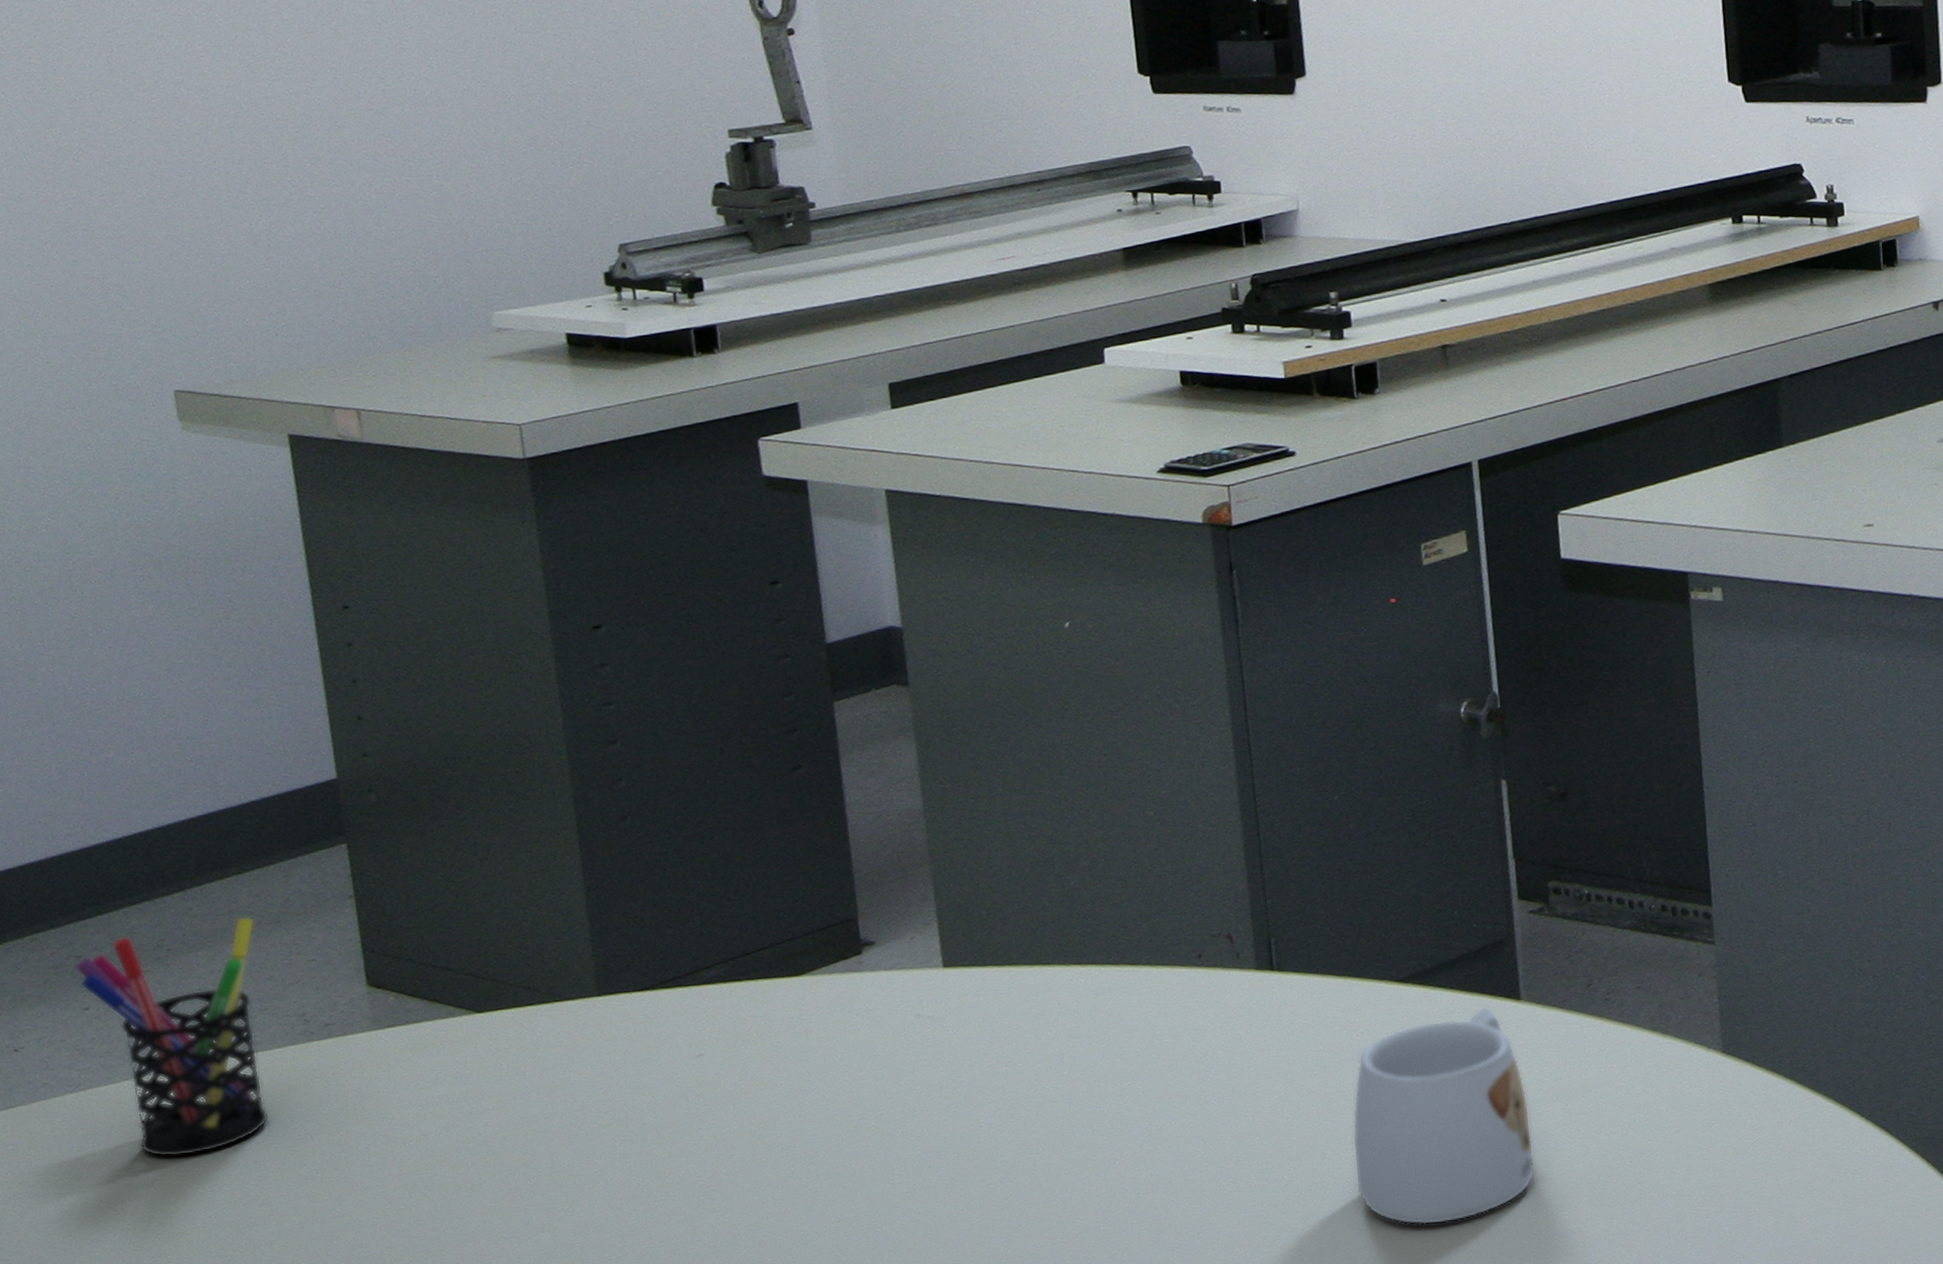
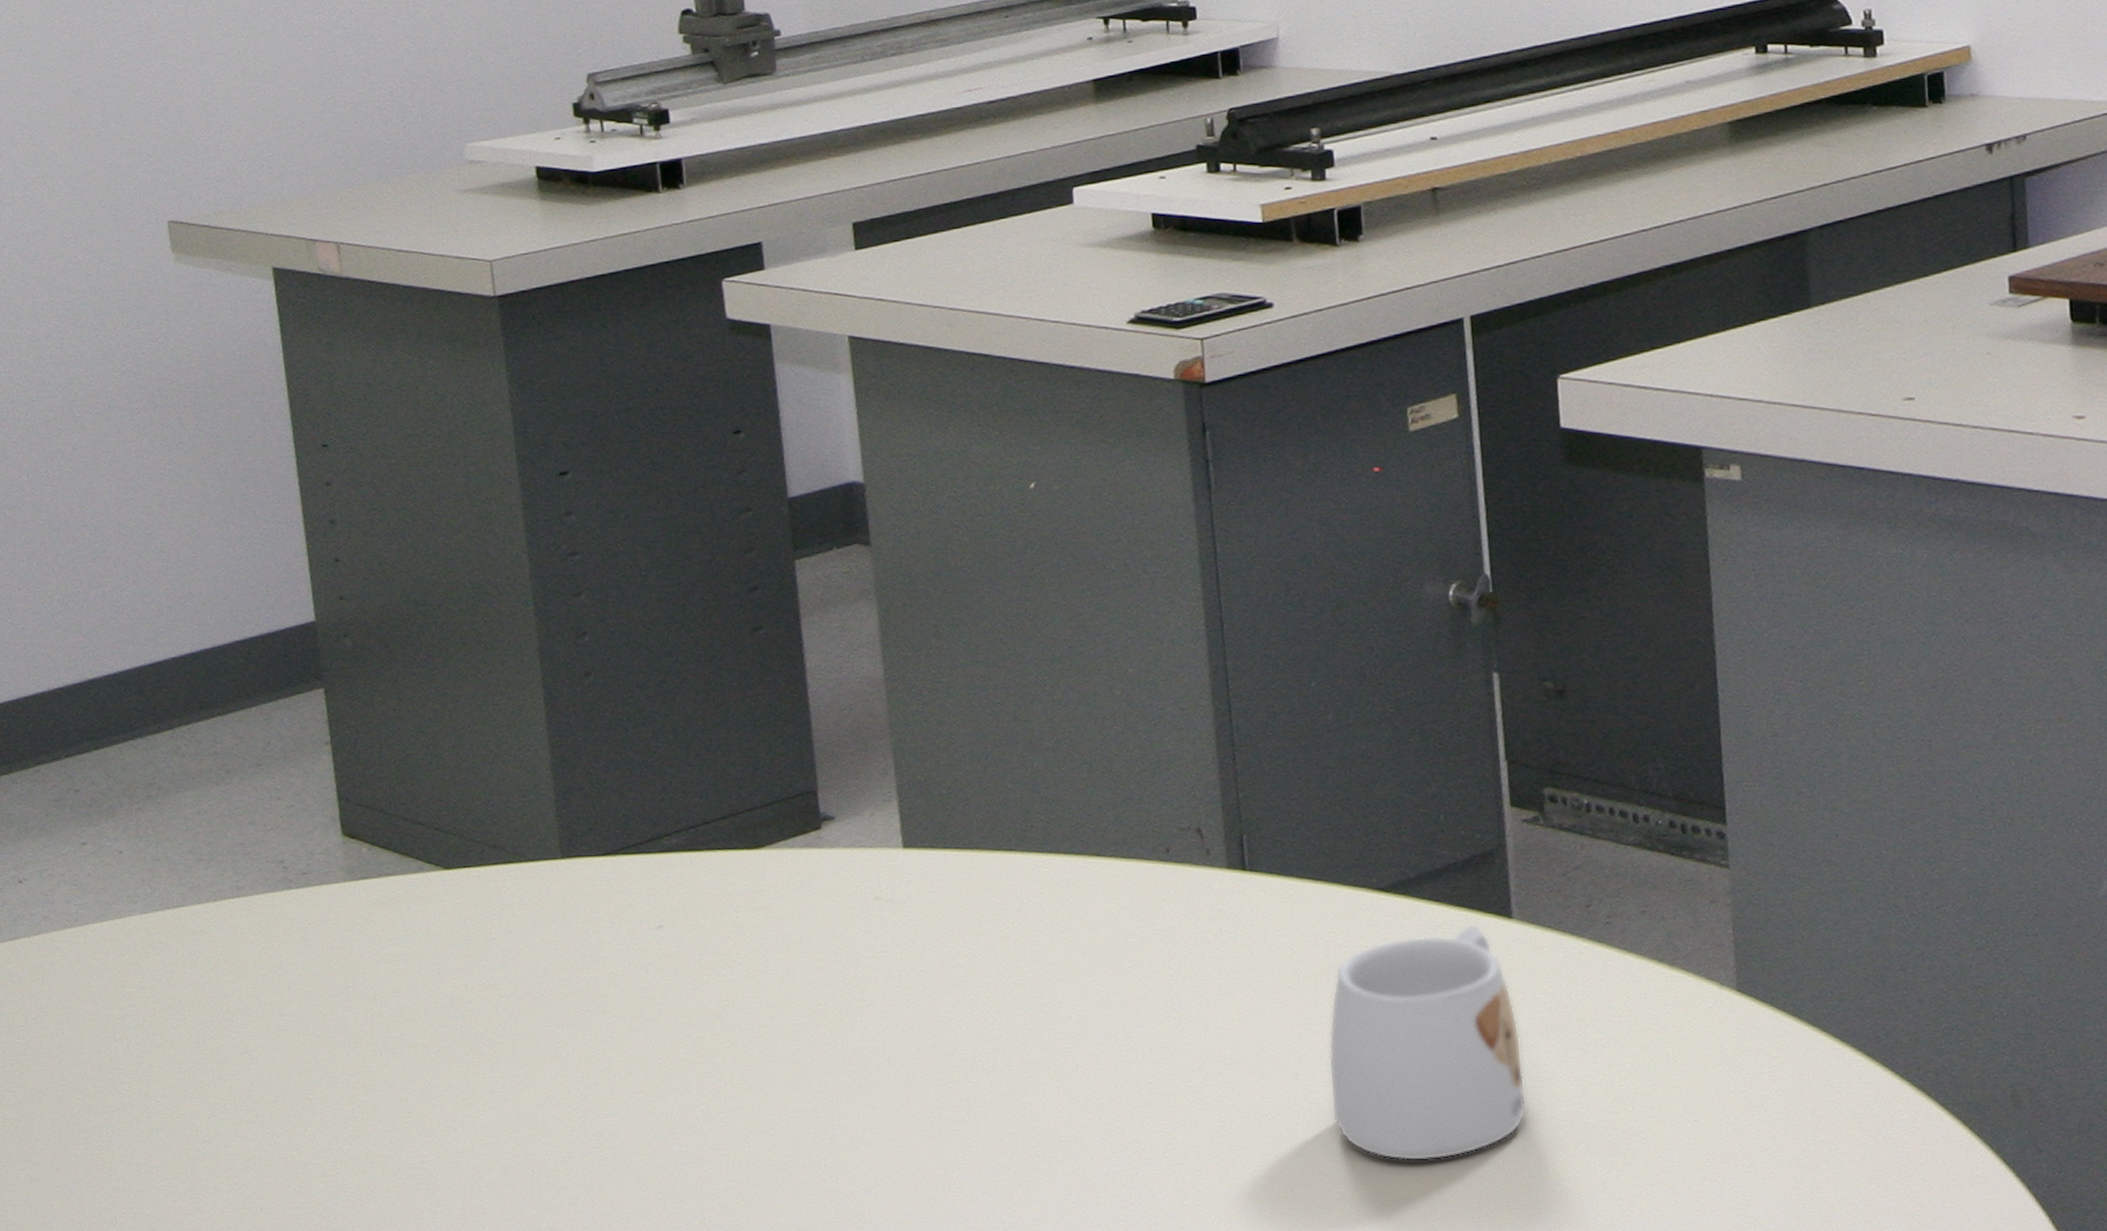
pen holder: present [74,916,269,1158] -> none [73,757,250,999]

